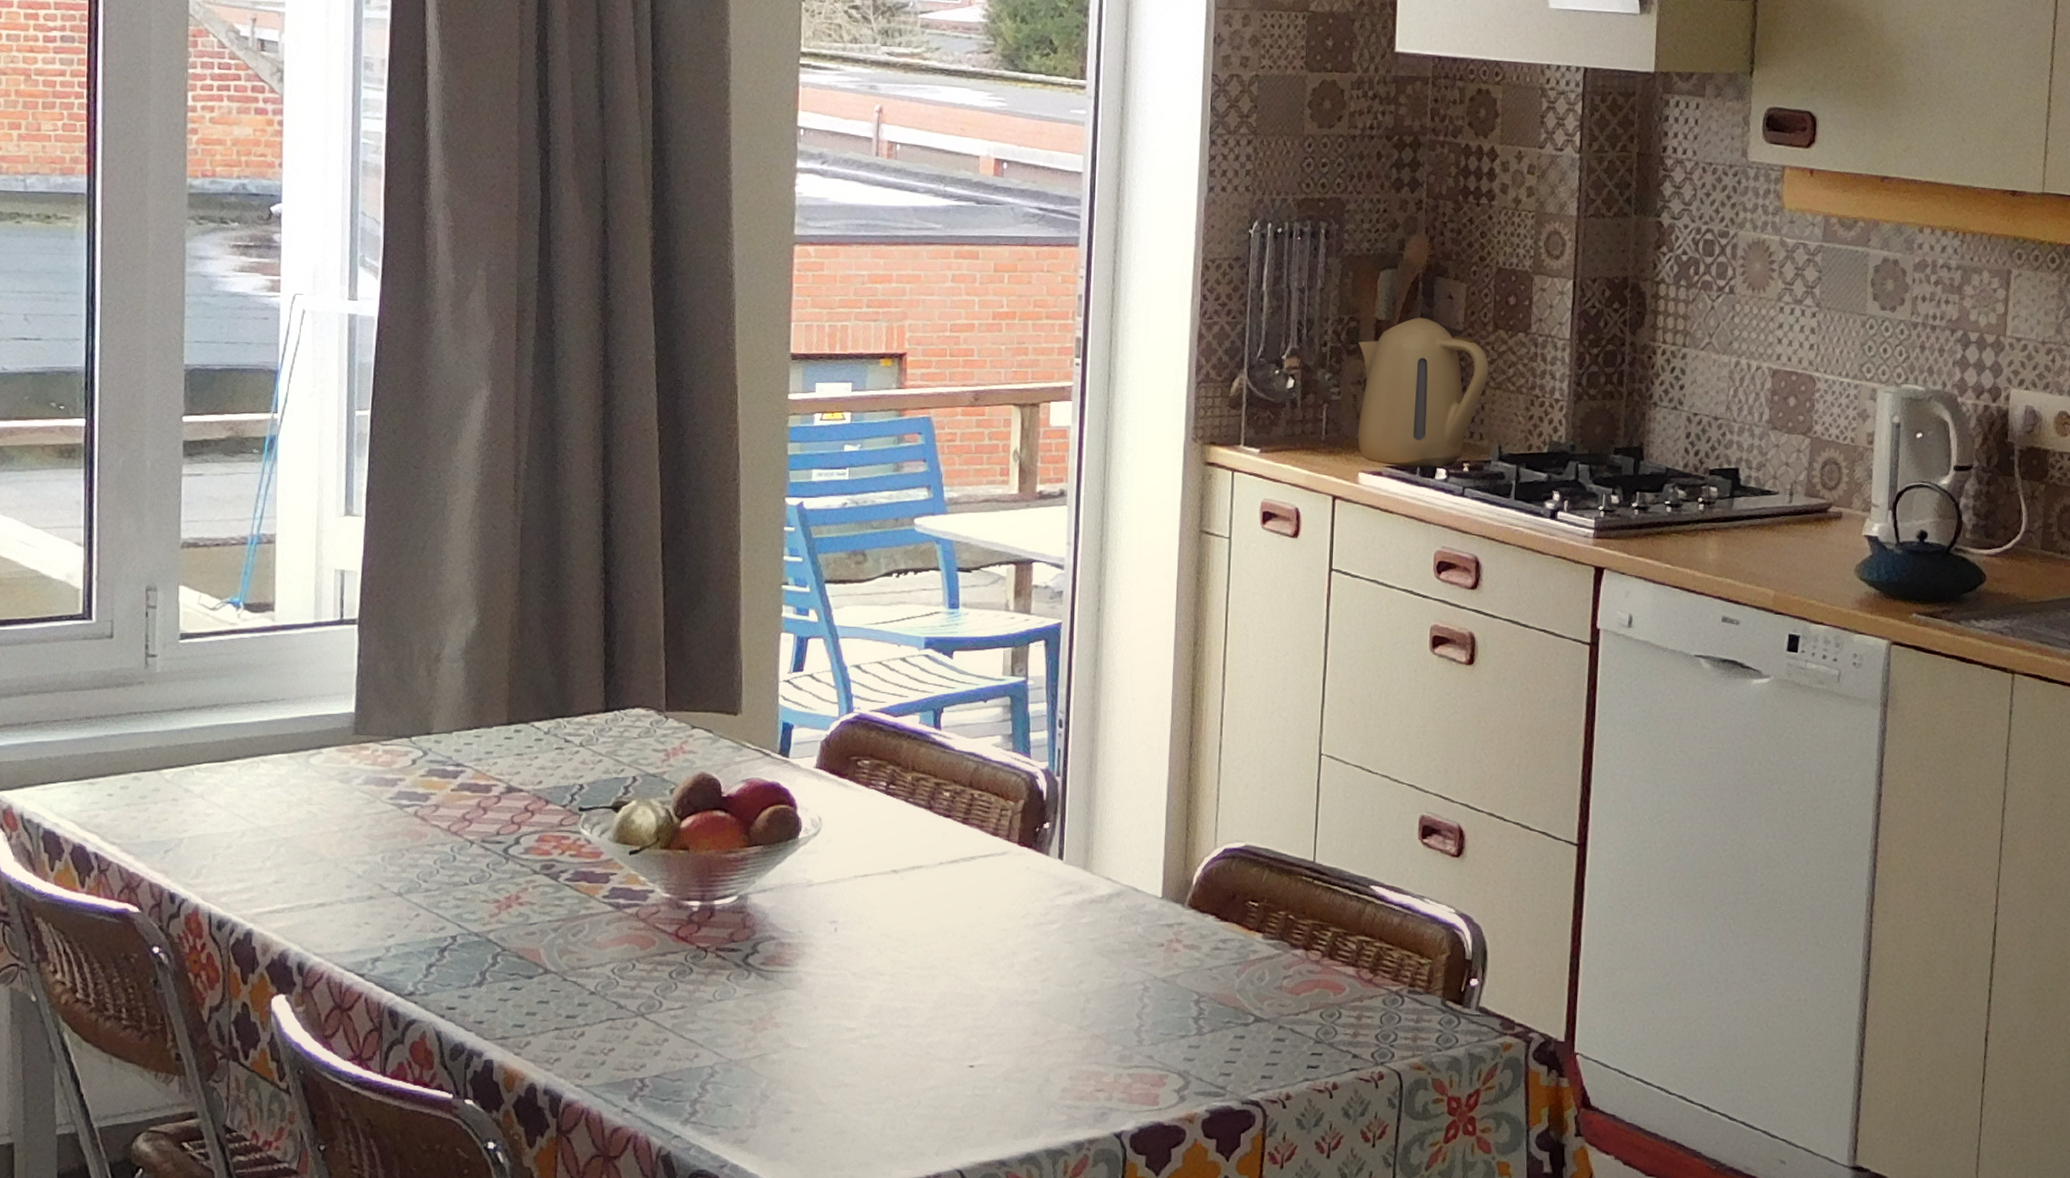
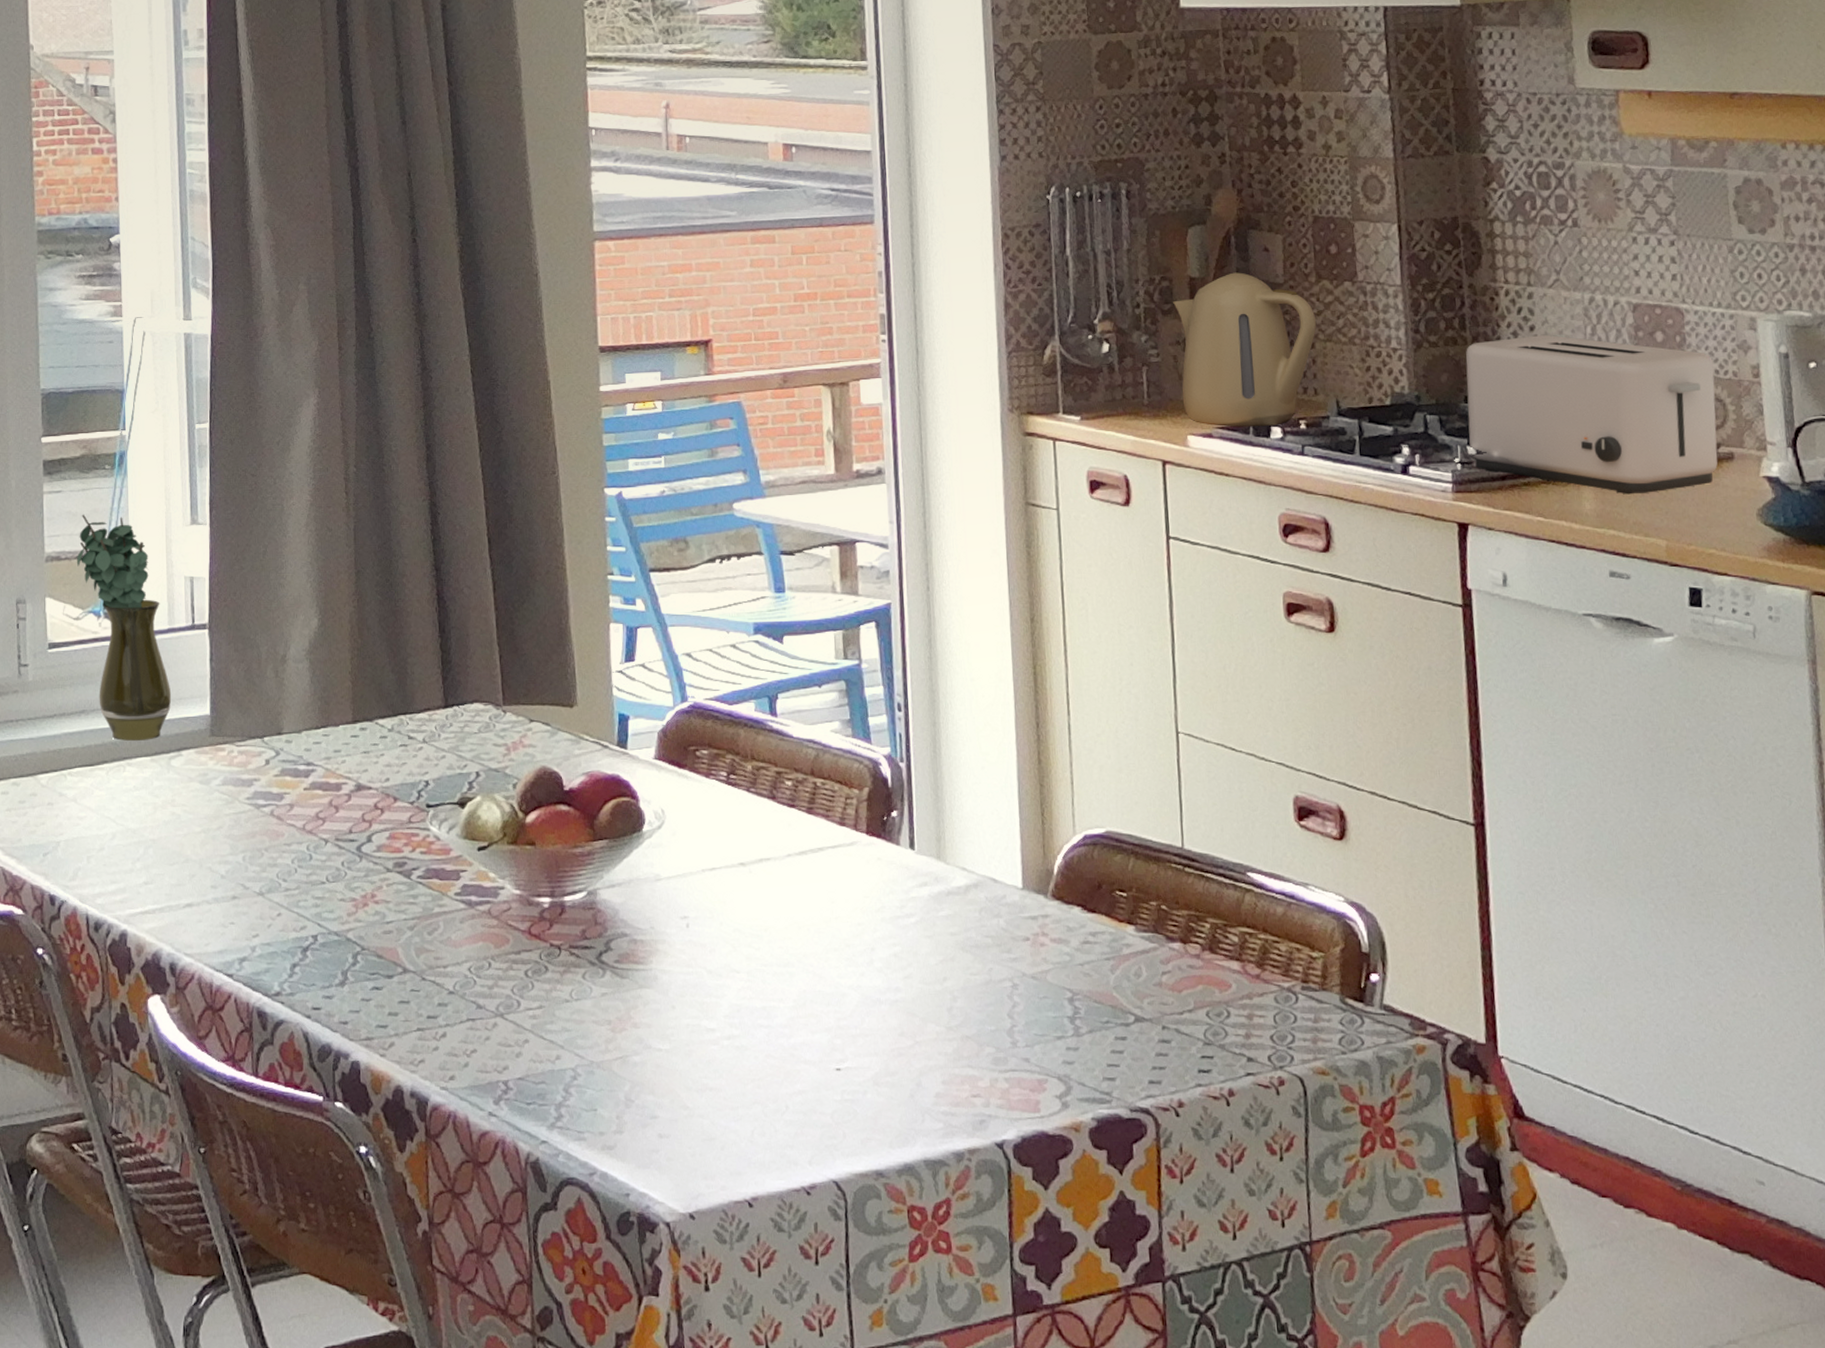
vase: none [215,499,314,738] -> present [76,514,172,742]
toaster: none [1613,394,1836,547] -> present [1465,335,1718,495]

